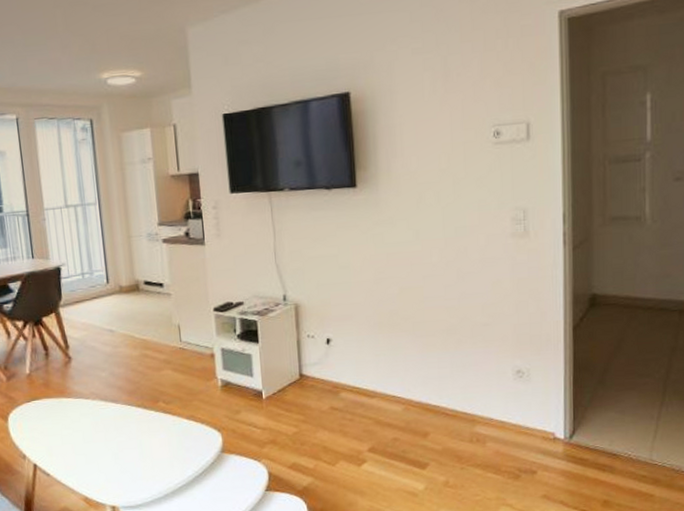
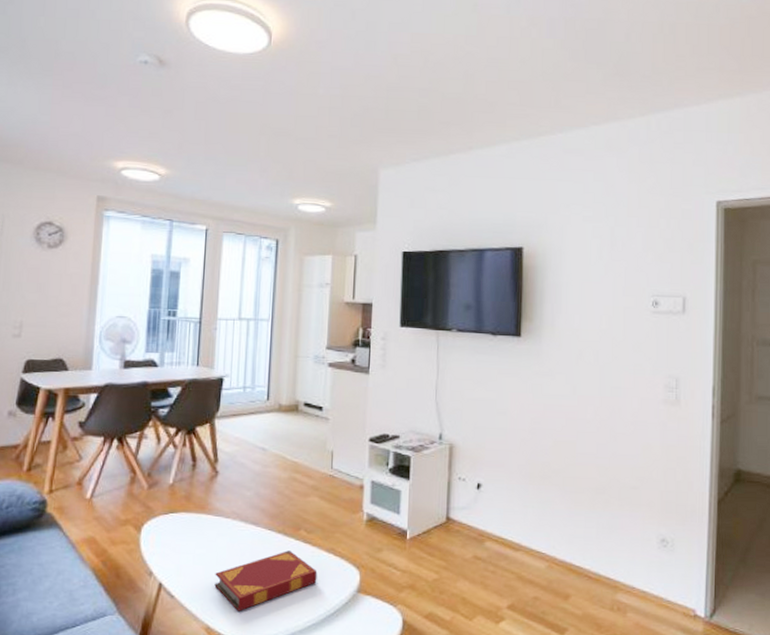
hardback book: none [84,422,182,481] -> present [214,550,318,611]

